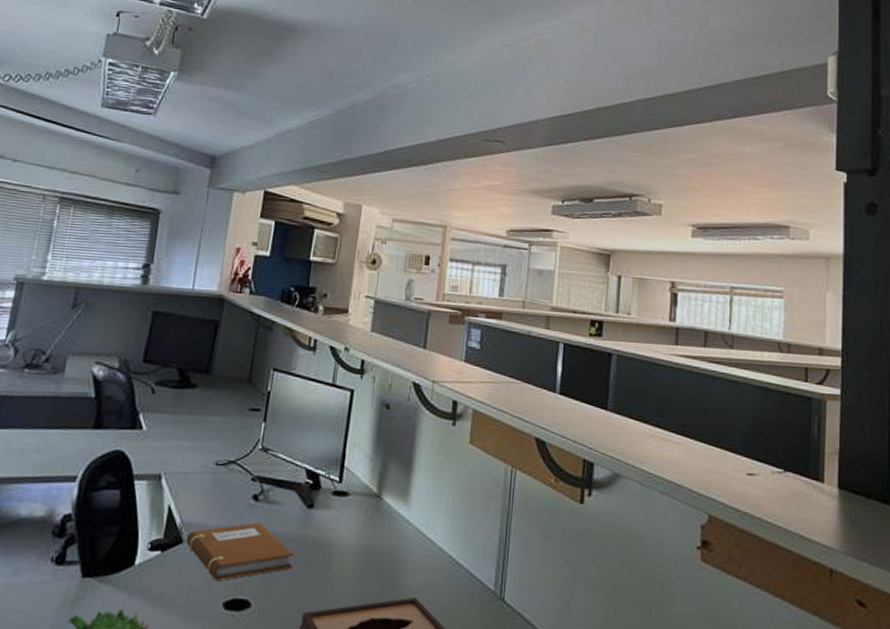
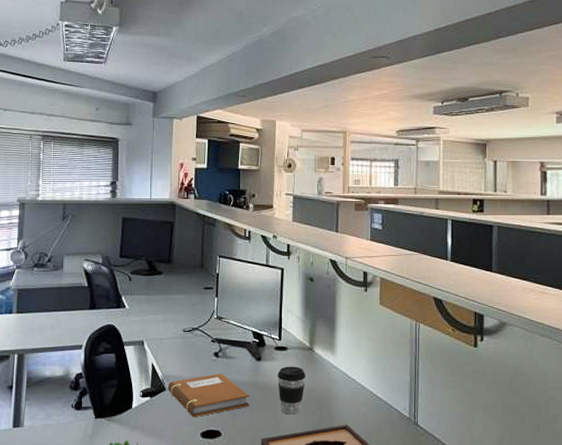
coffee cup: none [331,517,369,582] -> present [277,366,306,415]

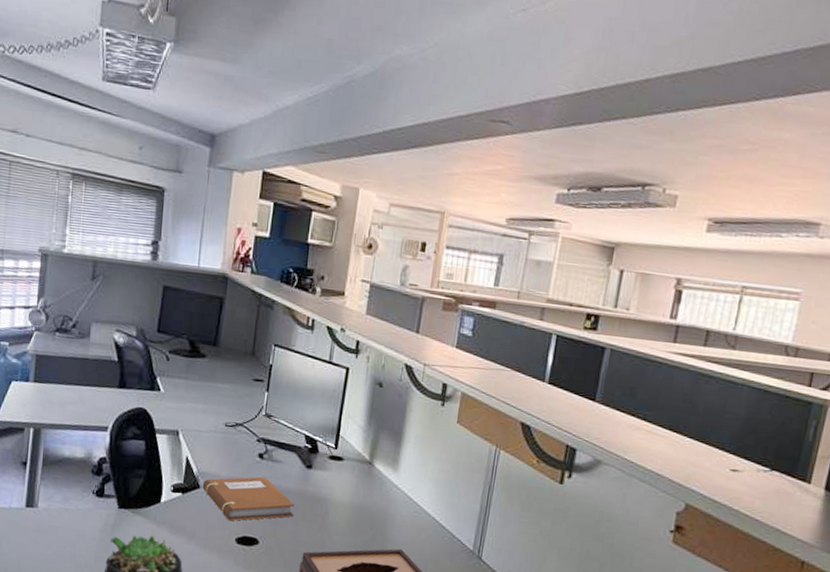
coffee cup: present [277,366,306,415] -> none [327,478,361,532]

